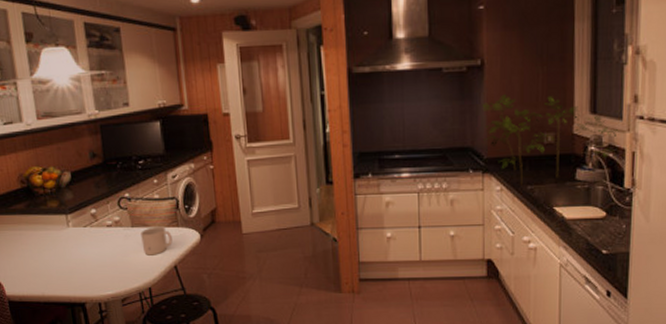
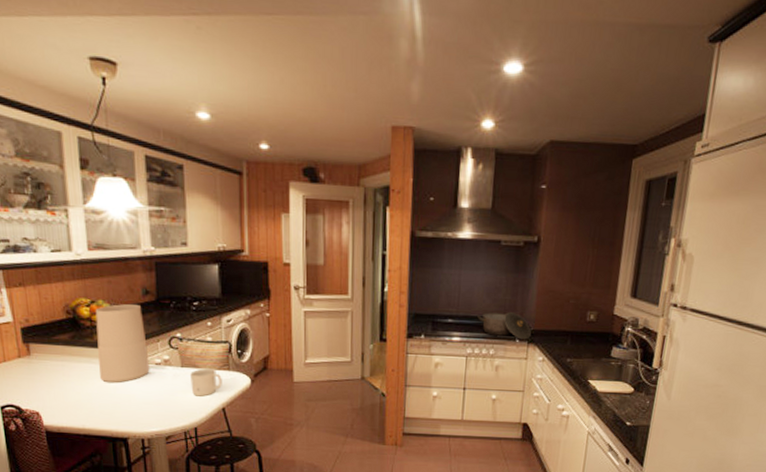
vase: none [47,168,102,249] -> present [95,303,150,383]
cooking pot: none [424,142,485,170] -> present [476,312,531,340]
plant: present [482,94,619,186] -> none [532,272,655,362]

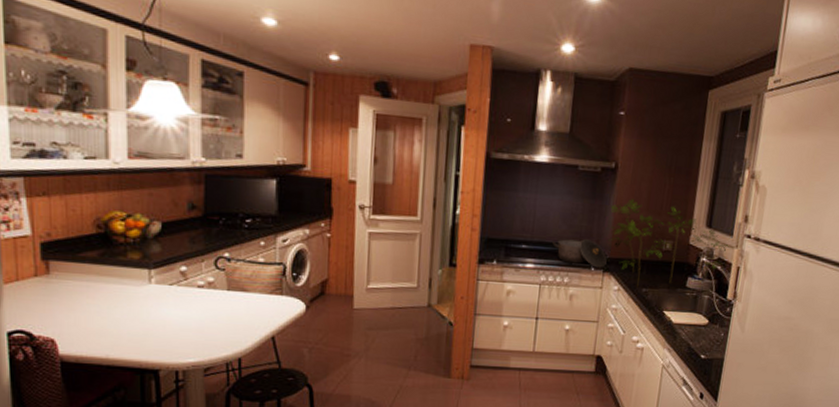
vase: present [95,303,150,383] -> none [131,219,191,308]
mug: present [190,368,222,397] -> none [237,292,273,324]
plant: none [532,272,655,362] -> present [608,199,729,293]

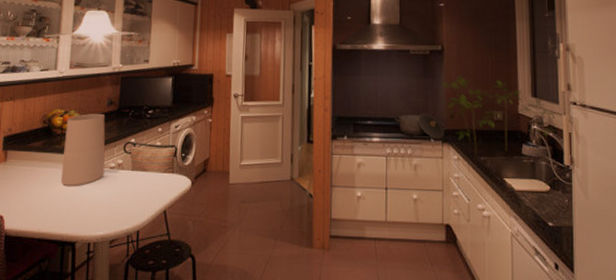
vase: none [131,219,191,308] -> present [61,113,106,187]

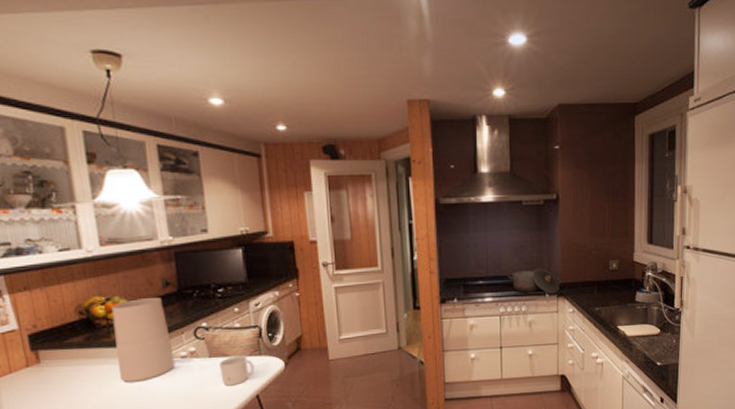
mug: none [138,172,166,199] -> present [219,356,254,386]
plant: present [442,76,557,159] -> none [557,226,671,308]

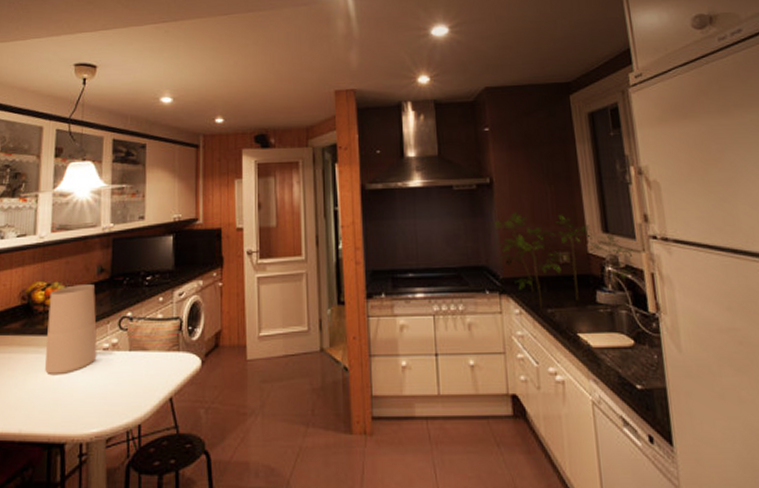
mug: present [219,356,254,386] -> none [137,351,171,385]
cooking pot: present [506,268,559,294] -> none [438,260,501,290]
plant: none [557,226,671,308] -> present [494,212,634,309]

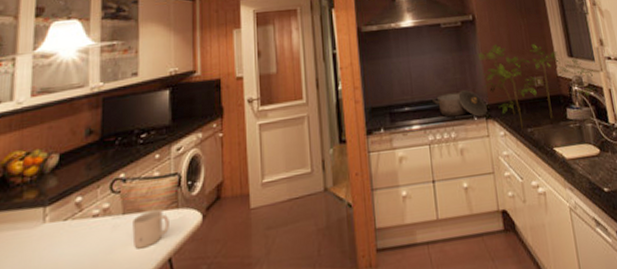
vase: present [45,283,97,376] -> none [24,147,86,253]
mug: none [137,351,171,385] -> present [132,210,169,249]
cooking pot: none [438,260,501,290] -> present [431,90,487,118]

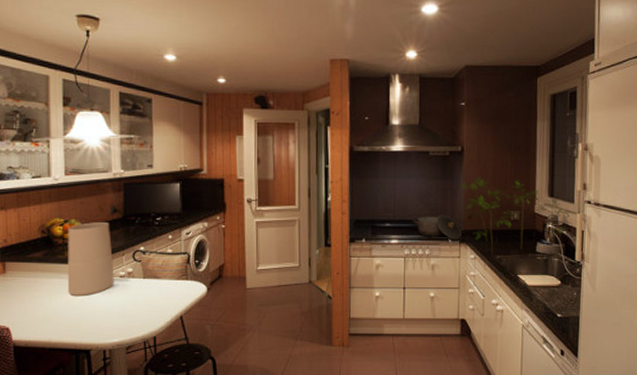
vase: none [24,147,86,253] -> present [68,221,114,297]
mug: present [132,210,169,249] -> none [151,279,181,306]

